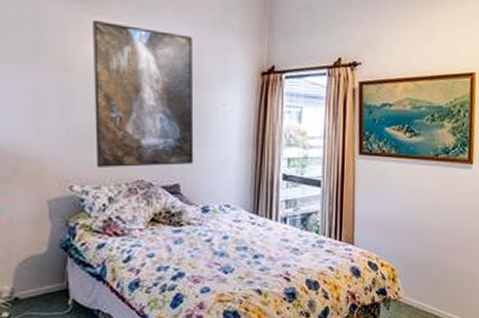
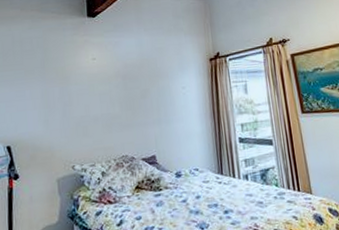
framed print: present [93,19,194,167] -> none [82,39,165,149]

